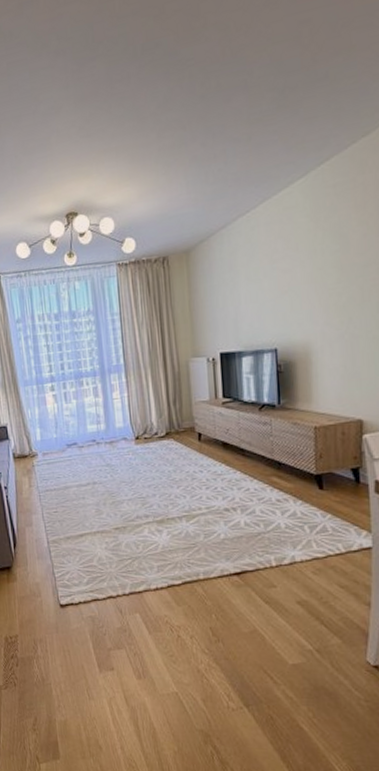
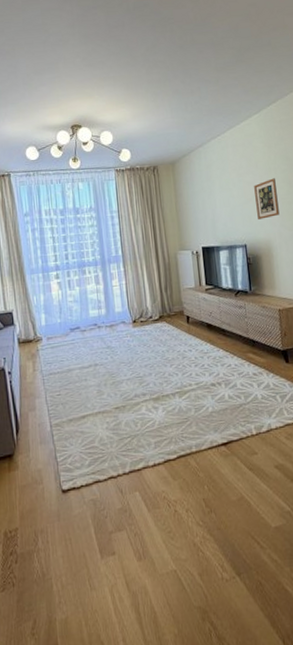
picture frame: none [292,263,324,317] -> present [254,178,280,219]

